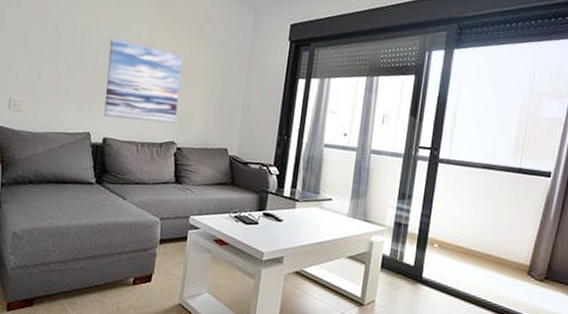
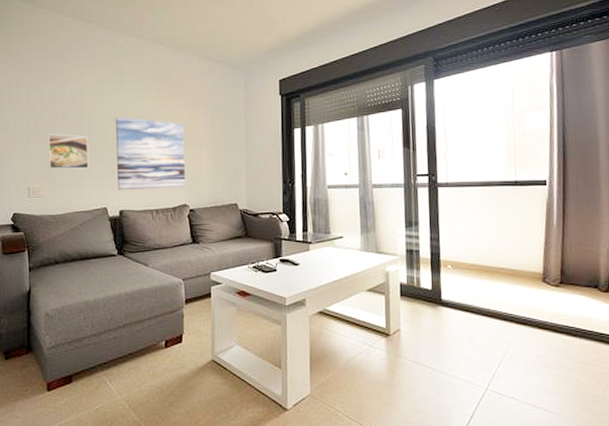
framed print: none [33,45,79,89] -> present [47,133,89,169]

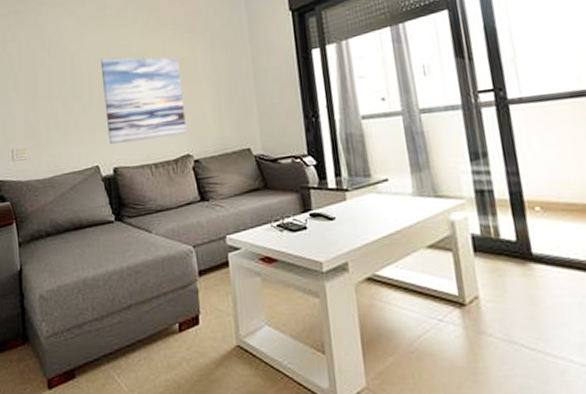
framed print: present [47,133,89,169] -> none [28,84,75,126]

